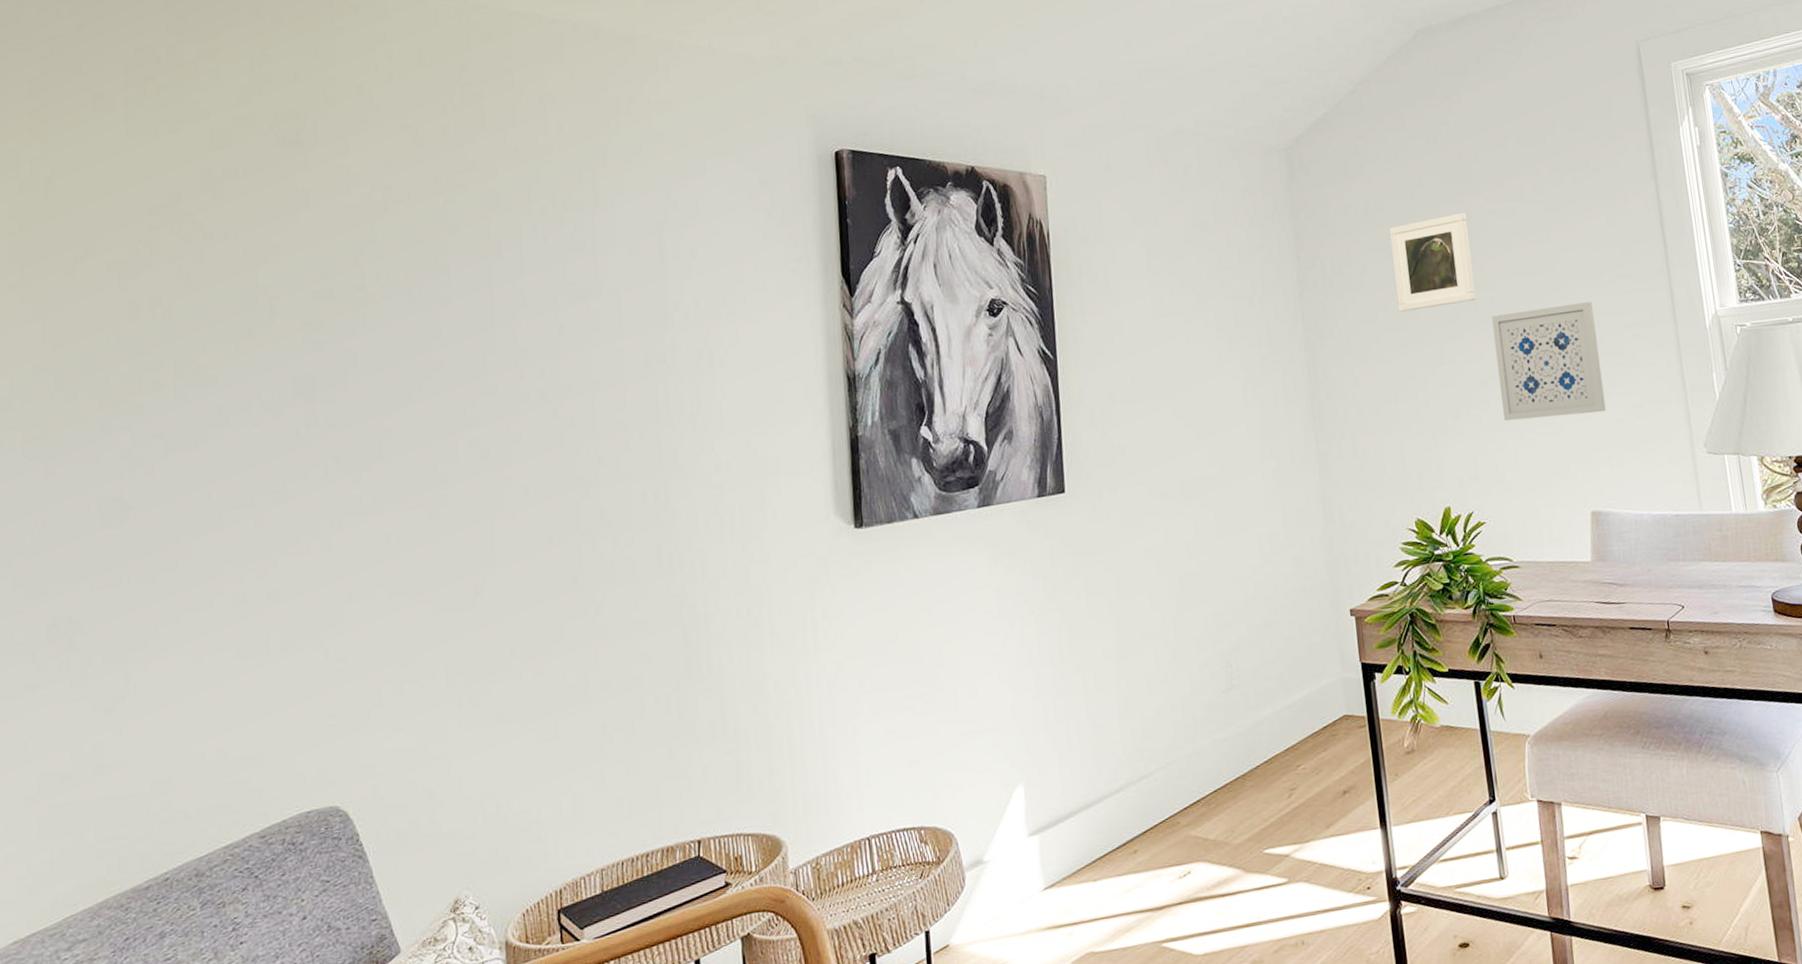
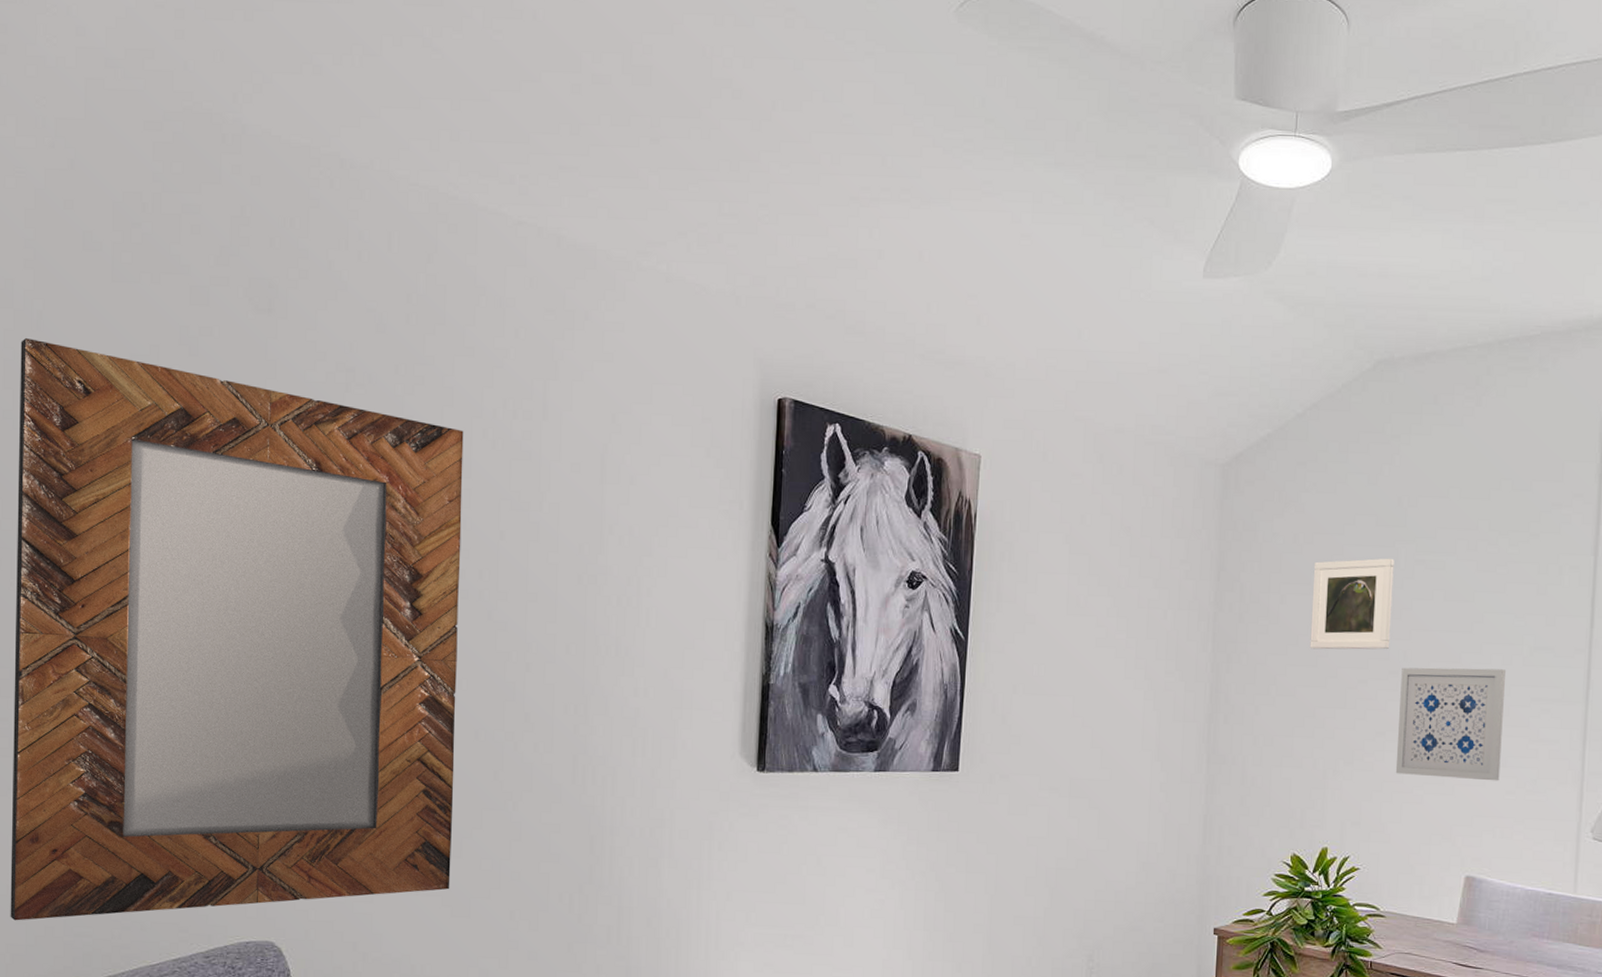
home mirror: none [28,206,534,836] -> present [10,337,464,921]

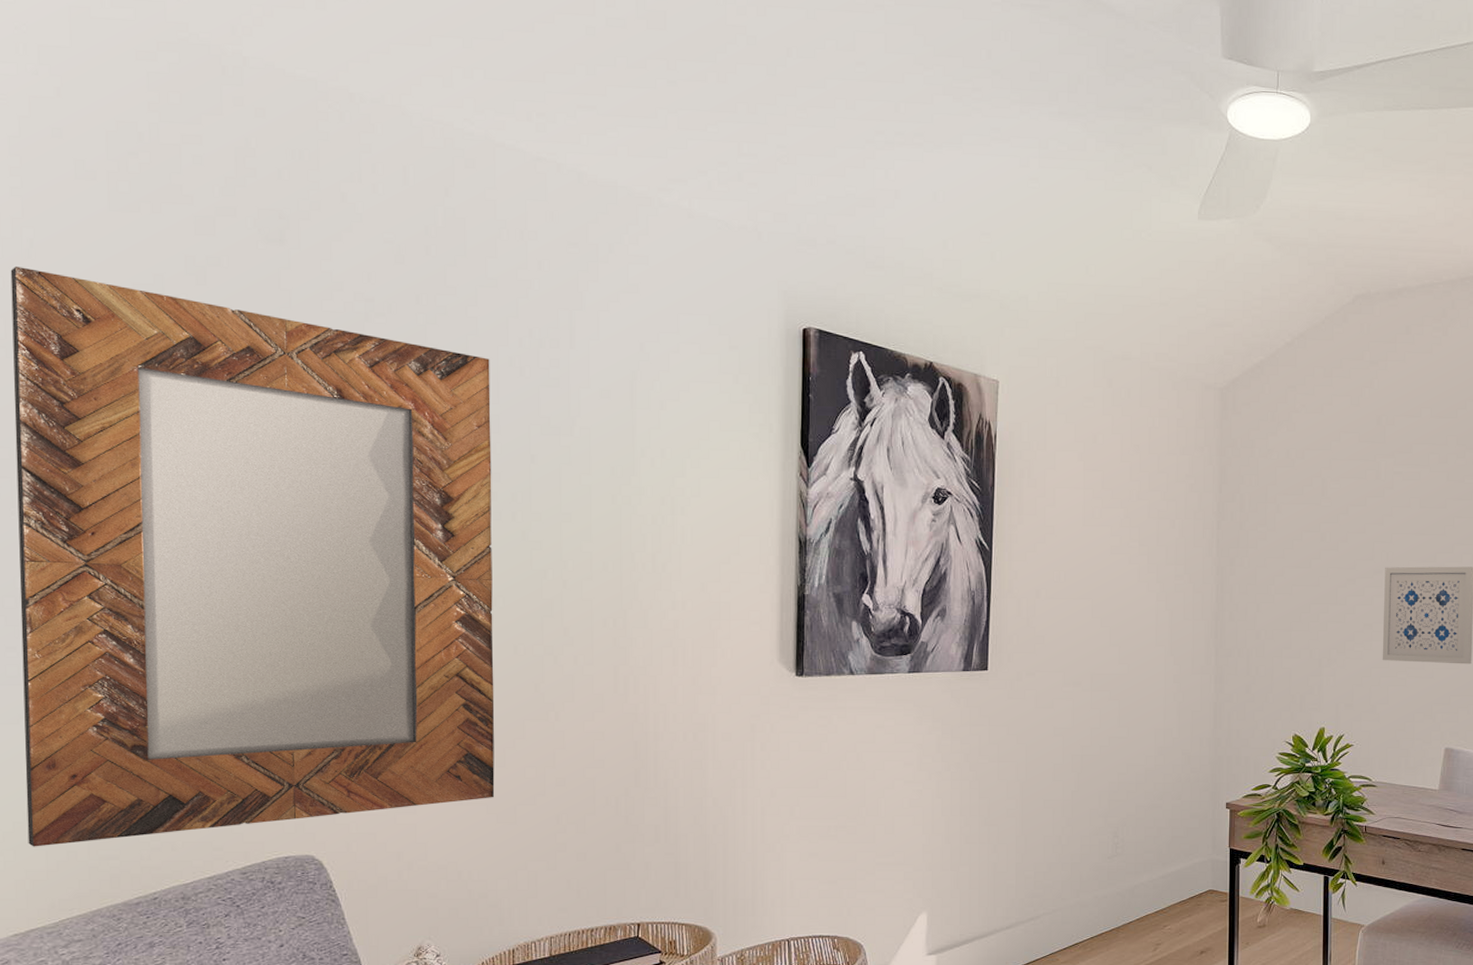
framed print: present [1310,558,1394,650] -> none [1304,470,1376,553]

